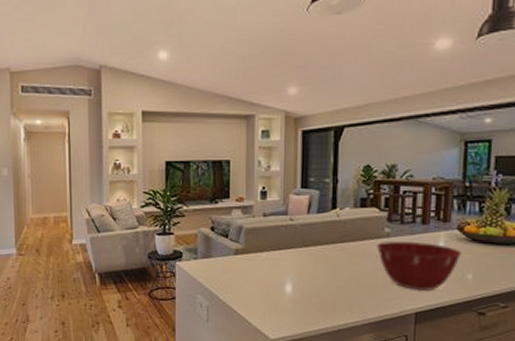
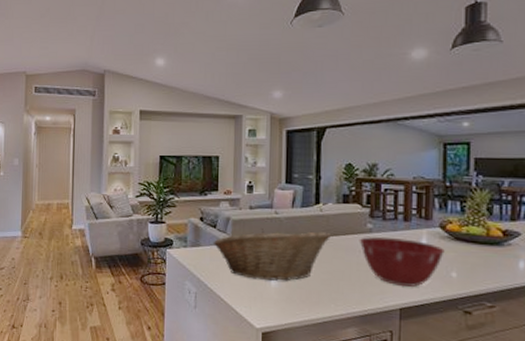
fruit basket: none [225,237,347,291] -> present [213,229,331,282]

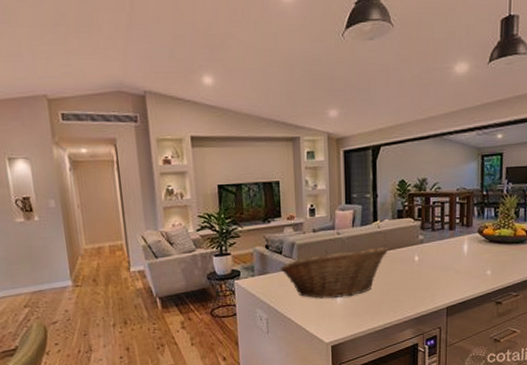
mixing bowl: present [359,237,445,287] -> none [412,246,482,289]

